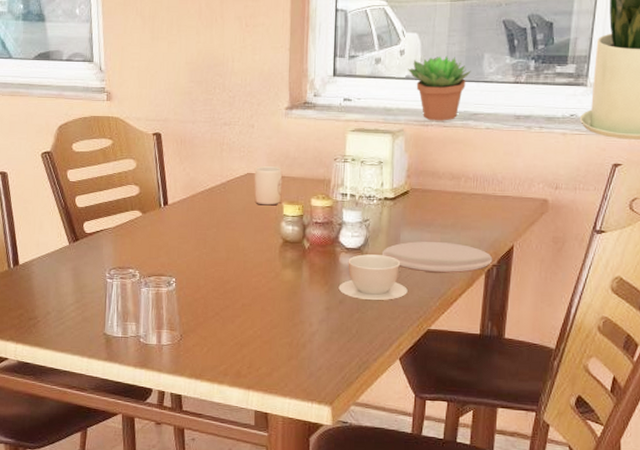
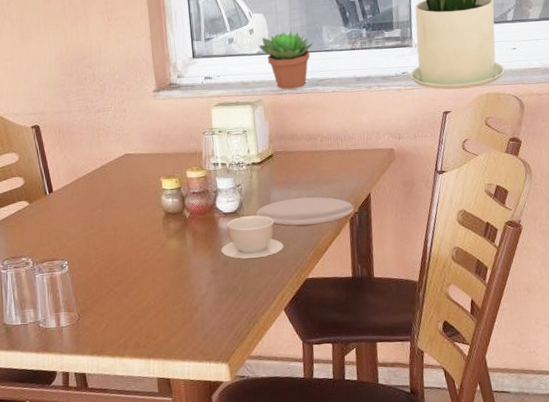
mug: present [253,166,283,206] -> none [131,145,159,183]

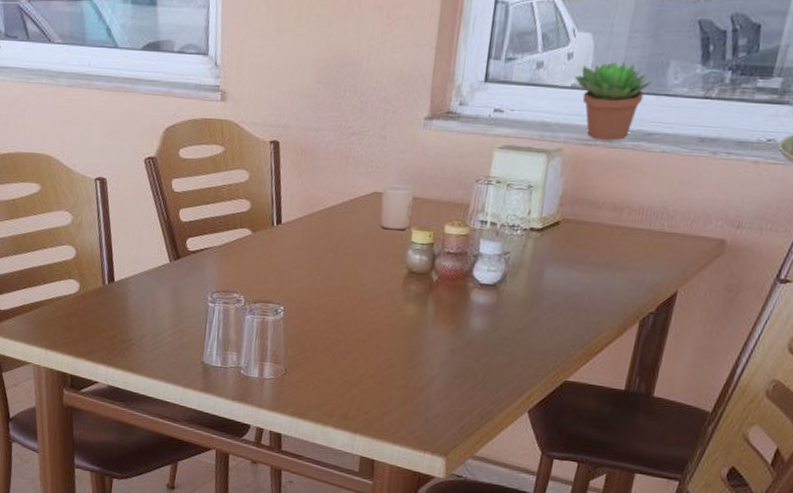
mug: none [131,145,159,183] -> present [379,184,415,231]
teacup: present [221,215,285,259] -> none [466,291,548,345]
plate: present [256,197,354,227] -> none [520,280,651,320]

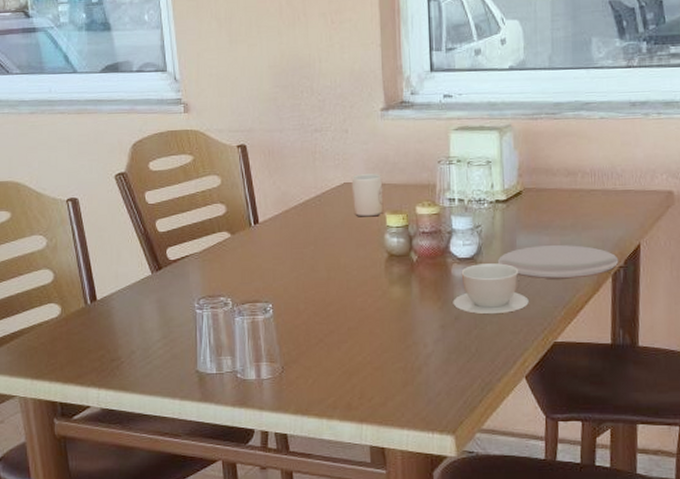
teacup: none [466,291,548,345] -> present [453,263,530,314]
plate: none [520,280,651,320] -> present [497,244,619,281]
succulent plant: present [575,61,652,141] -> none [511,42,579,114]

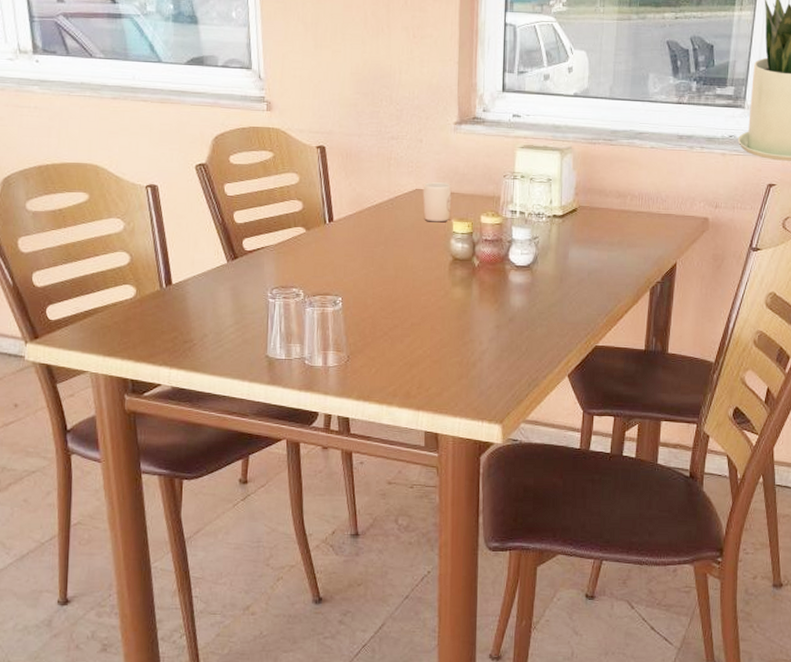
teacup: present [453,263,530,314] -> none [508,272,577,317]
plate: present [497,244,619,281] -> none [550,258,657,291]

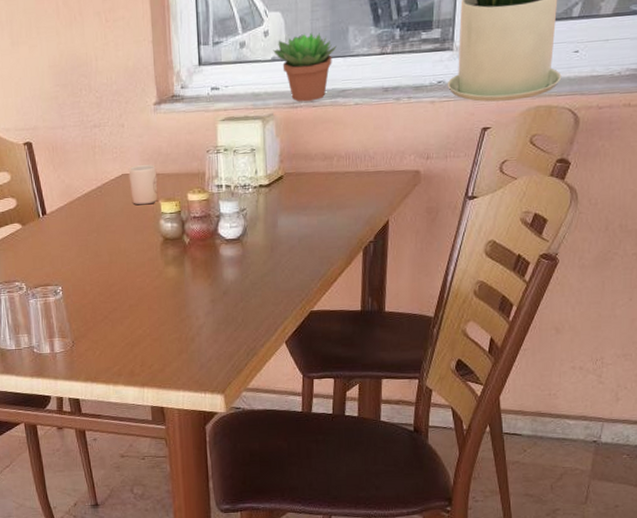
succulent plant: none [576,74,637,140] -> present [273,32,337,102]

